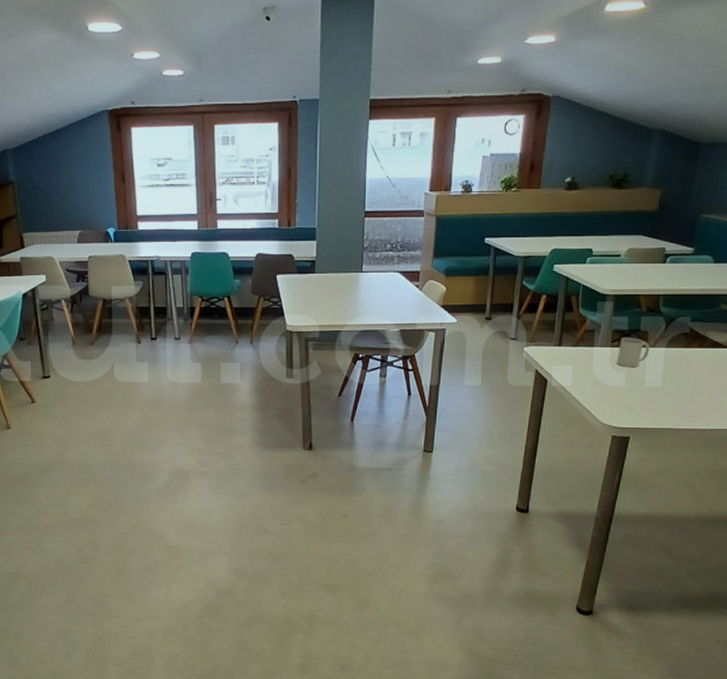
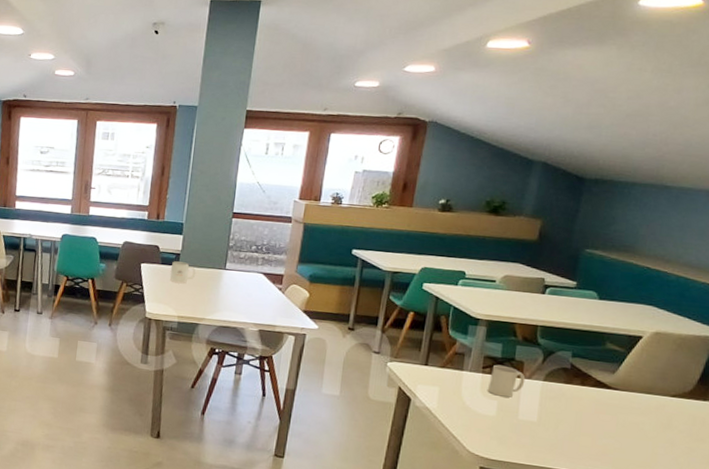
mug: none [307,269,333,292] -> present [169,261,196,284]

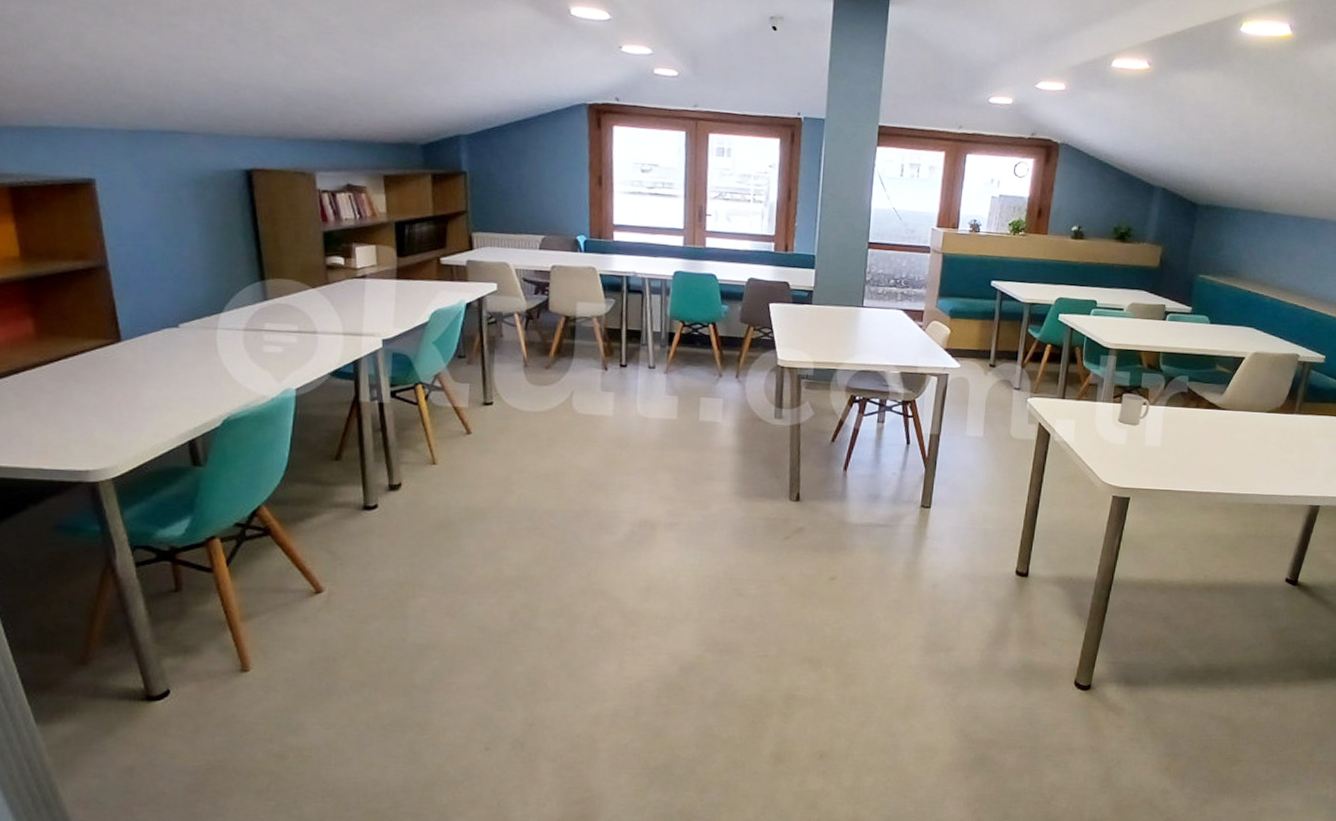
mug: present [169,261,196,284] -> none [802,299,832,325]

